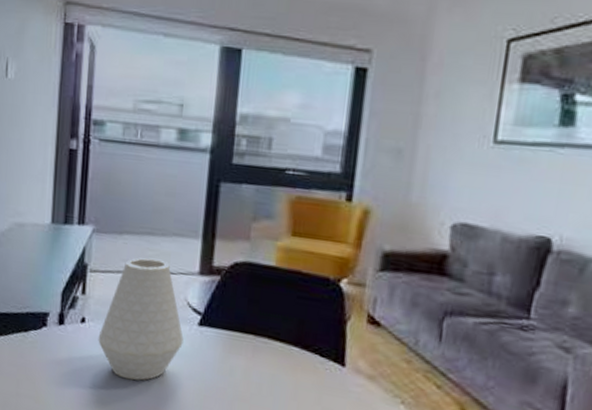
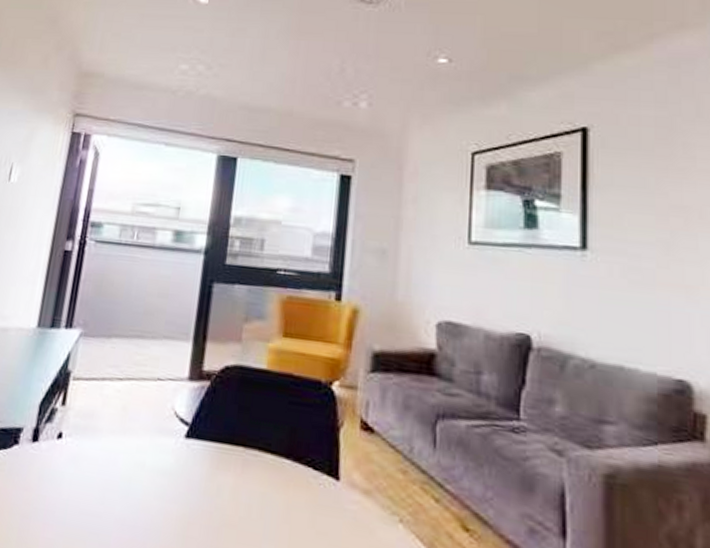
vase: present [98,257,184,381] -> none [74,362,169,507]

